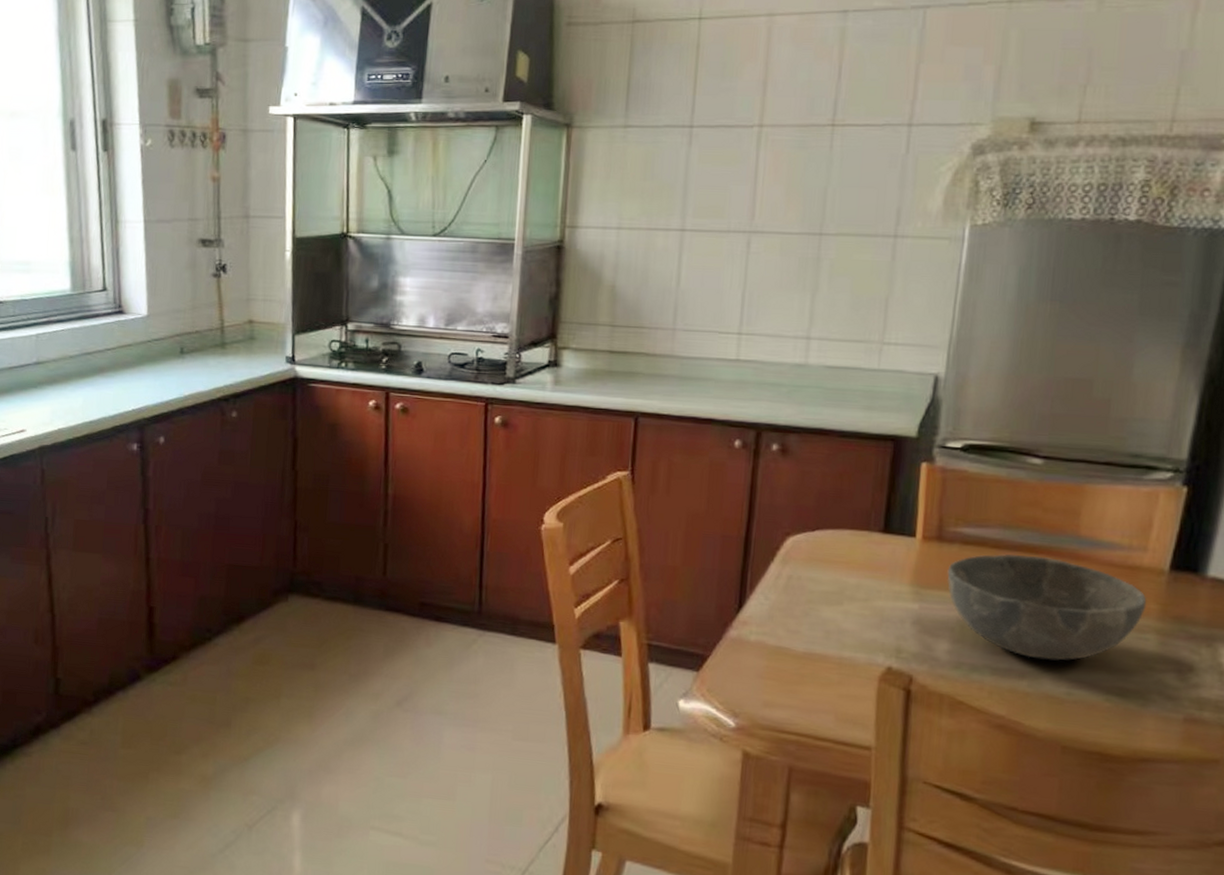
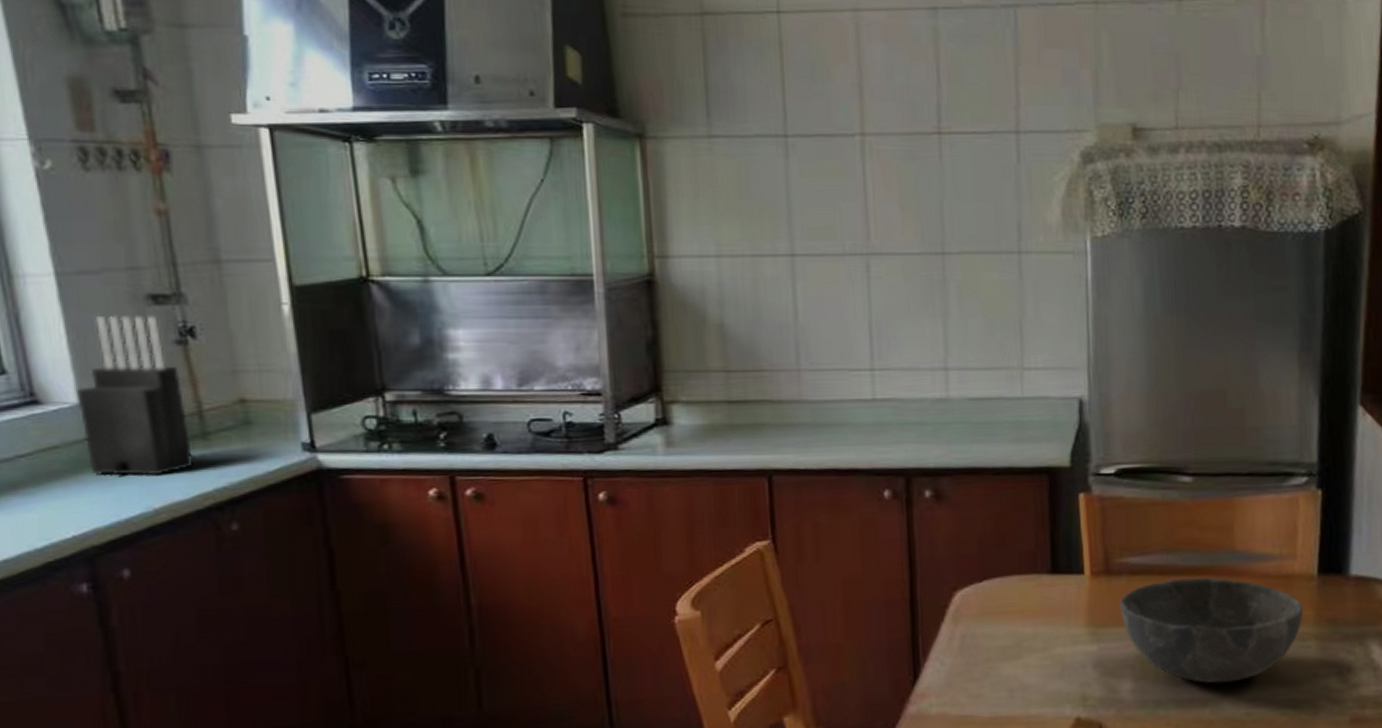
knife block: none [146,252,214,372] -> present [75,315,194,476]

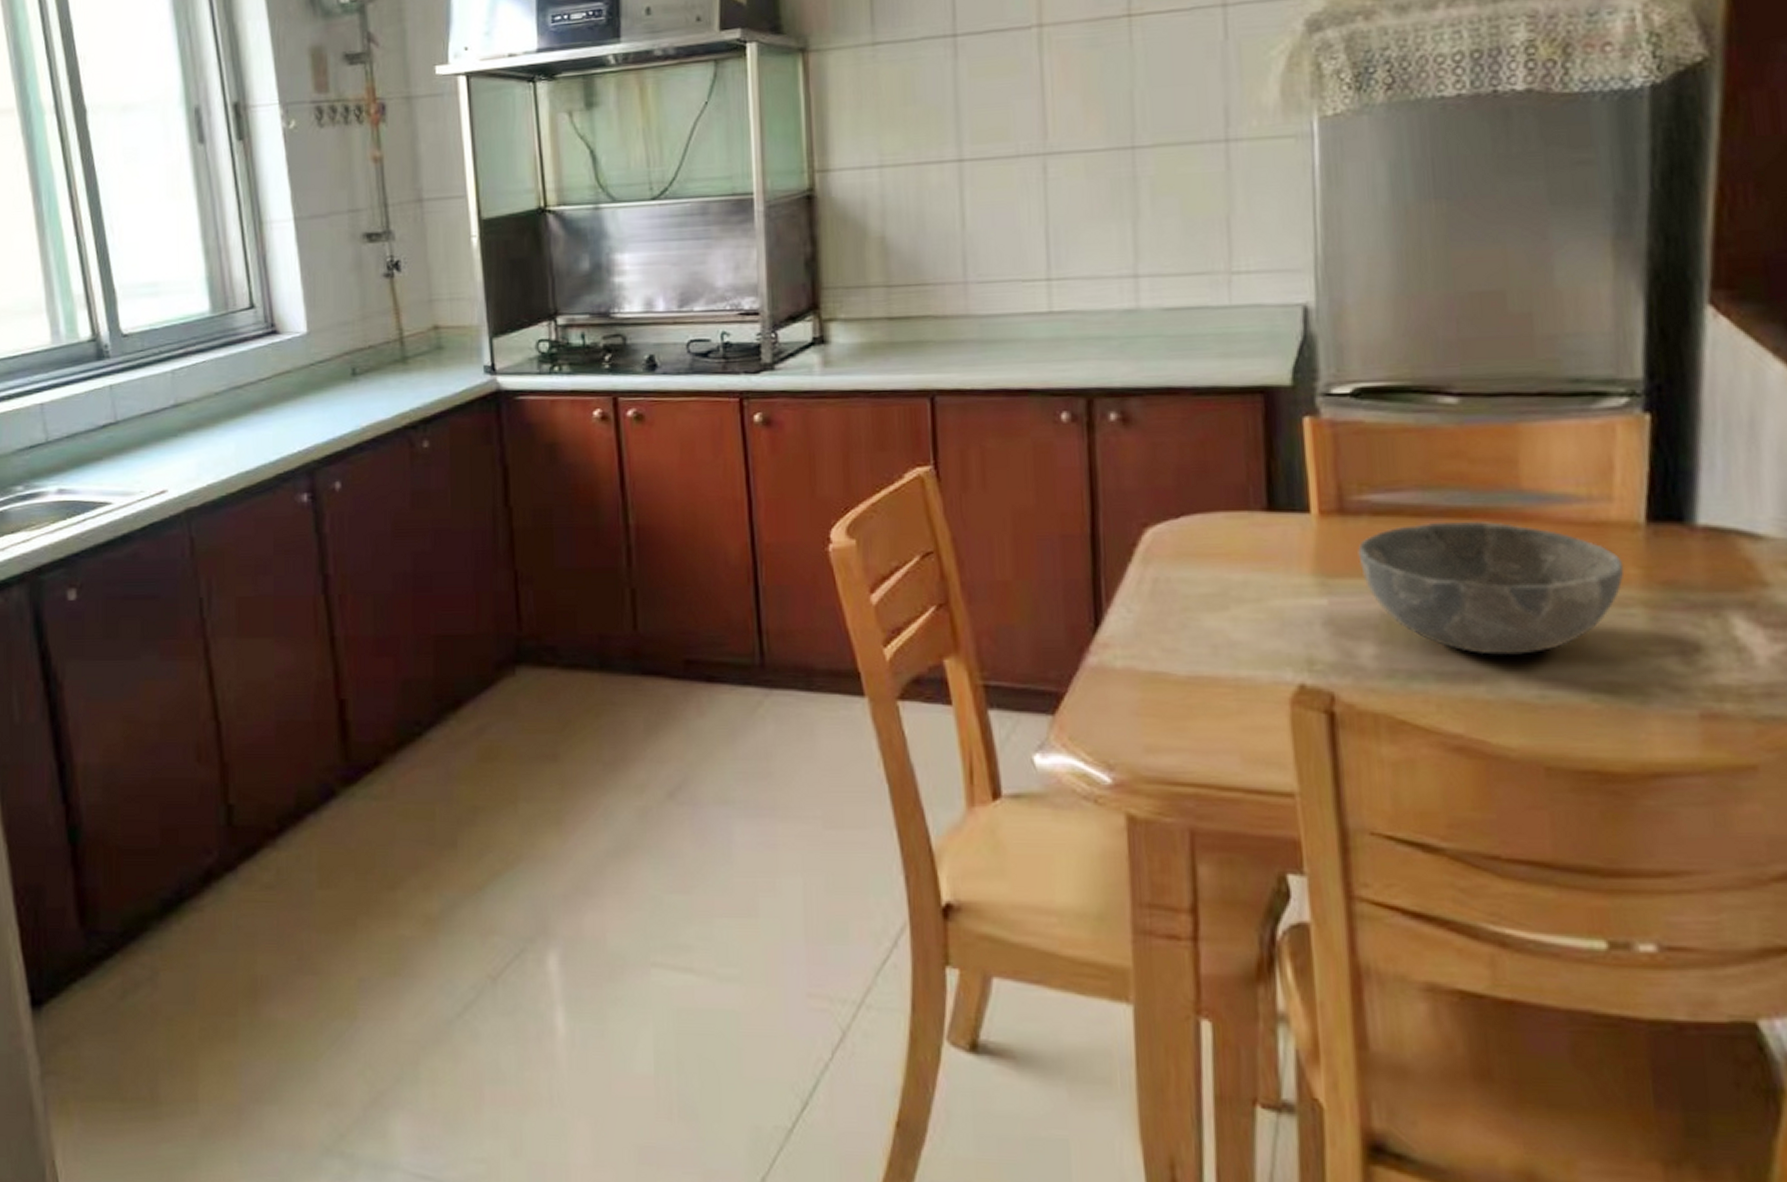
knife block: present [75,315,194,476] -> none [305,252,395,398]

